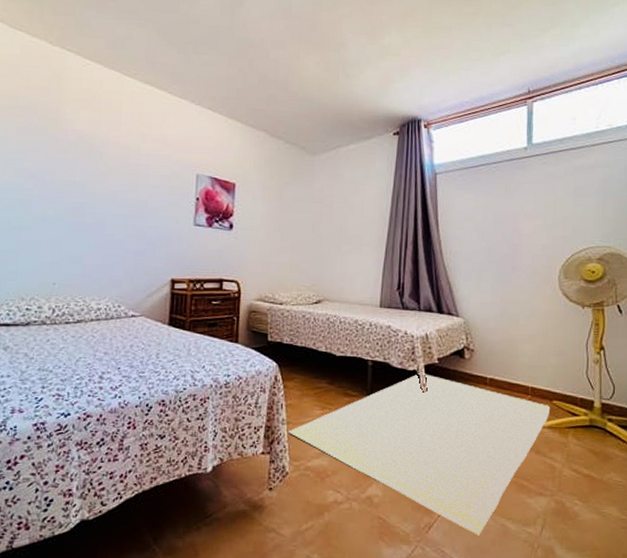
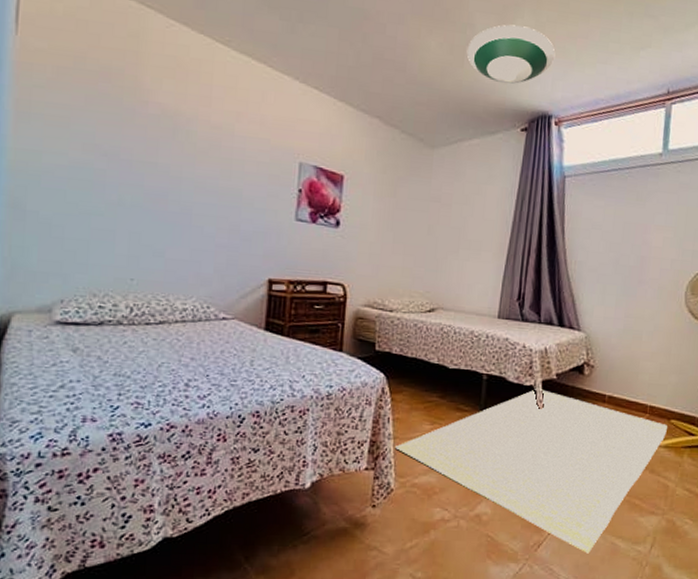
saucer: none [341,42,421,93] -> present [466,24,555,84]

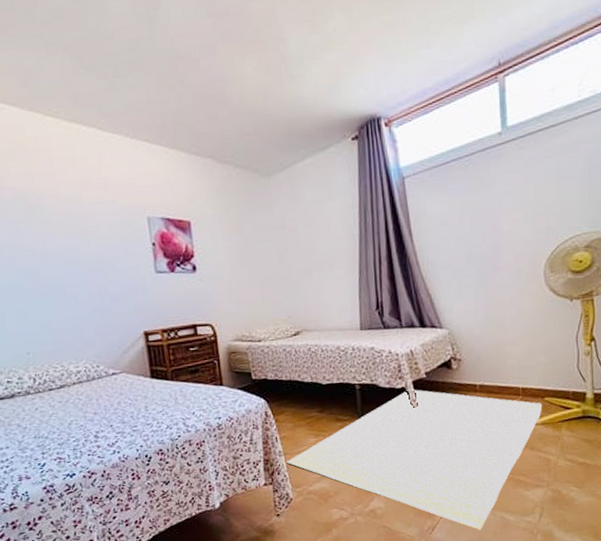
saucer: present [466,24,555,84] -> none [283,27,374,94]

